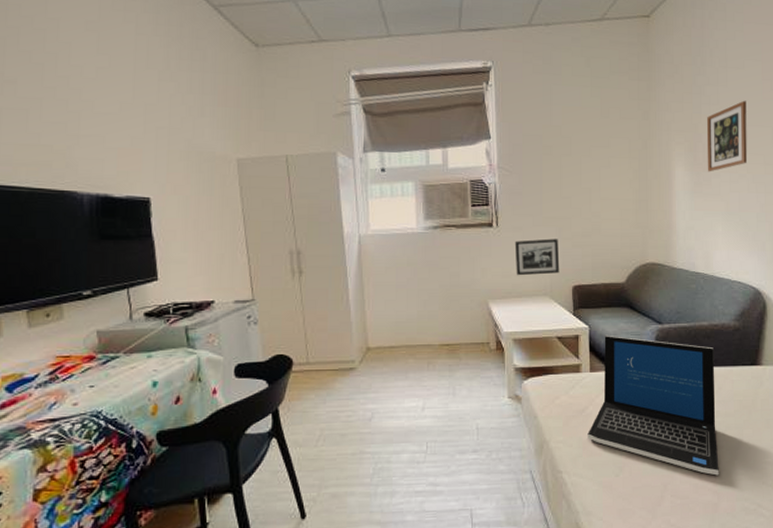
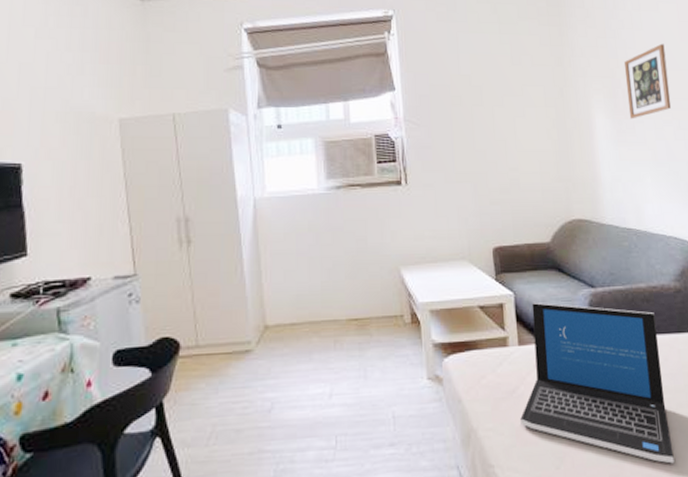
picture frame: present [514,239,560,276] -> none [426,196,478,238]

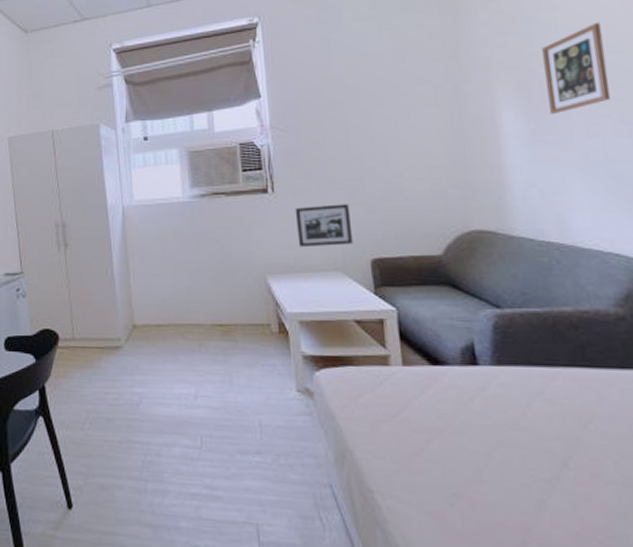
picture frame: none [426,196,478,238] -> present [295,204,353,248]
laptop: present [520,303,675,464] -> none [405,321,615,524]

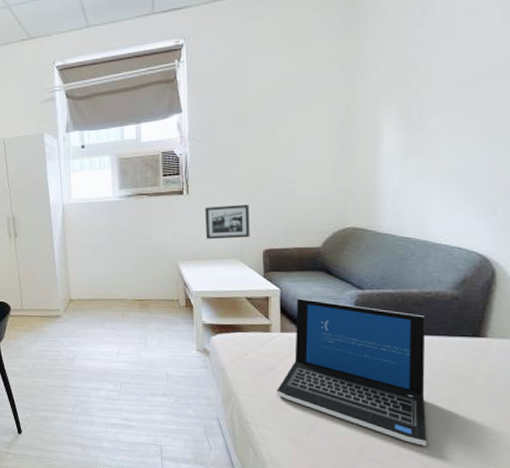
laptop: none [405,321,615,524] -> present [276,299,427,446]
picture frame: present [542,22,611,115] -> none [423,49,479,132]

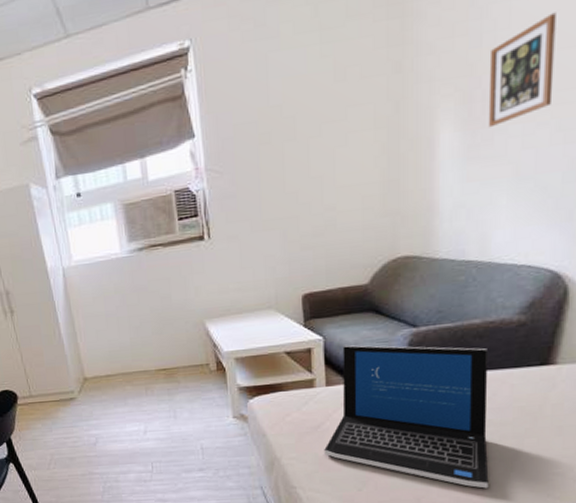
picture frame: present [204,204,250,240] -> none [230,243,286,291]
picture frame: none [423,49,479,132] -> present [488,12,556,128]

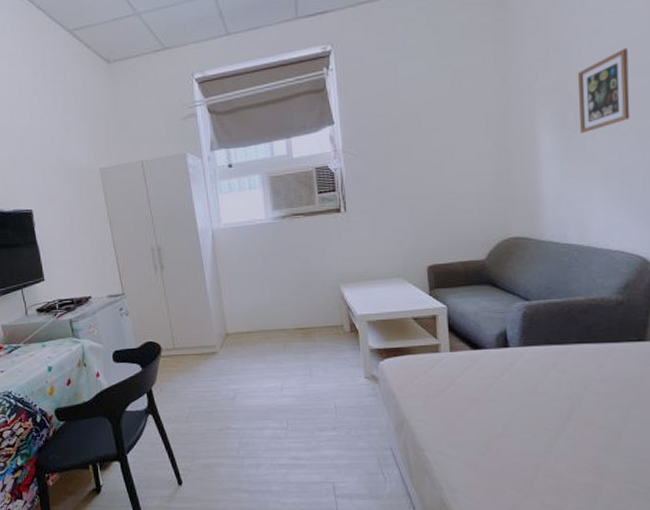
laptop: present [324,345,489,489] -> none [449,314,601,457]

